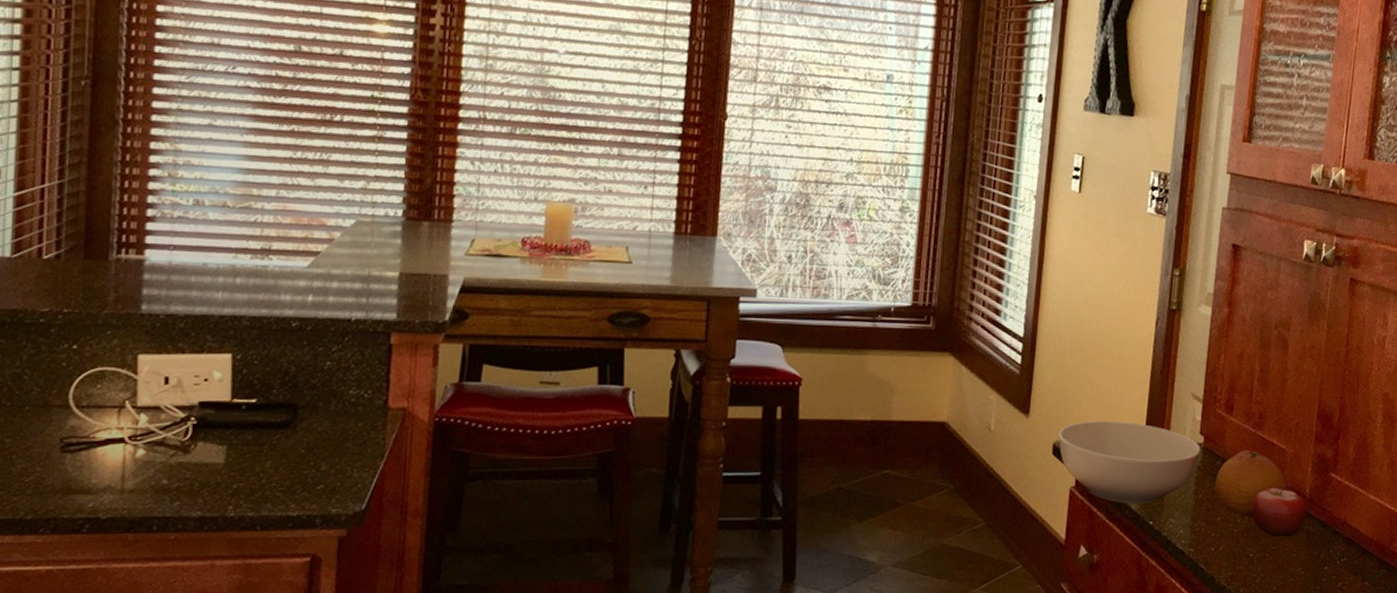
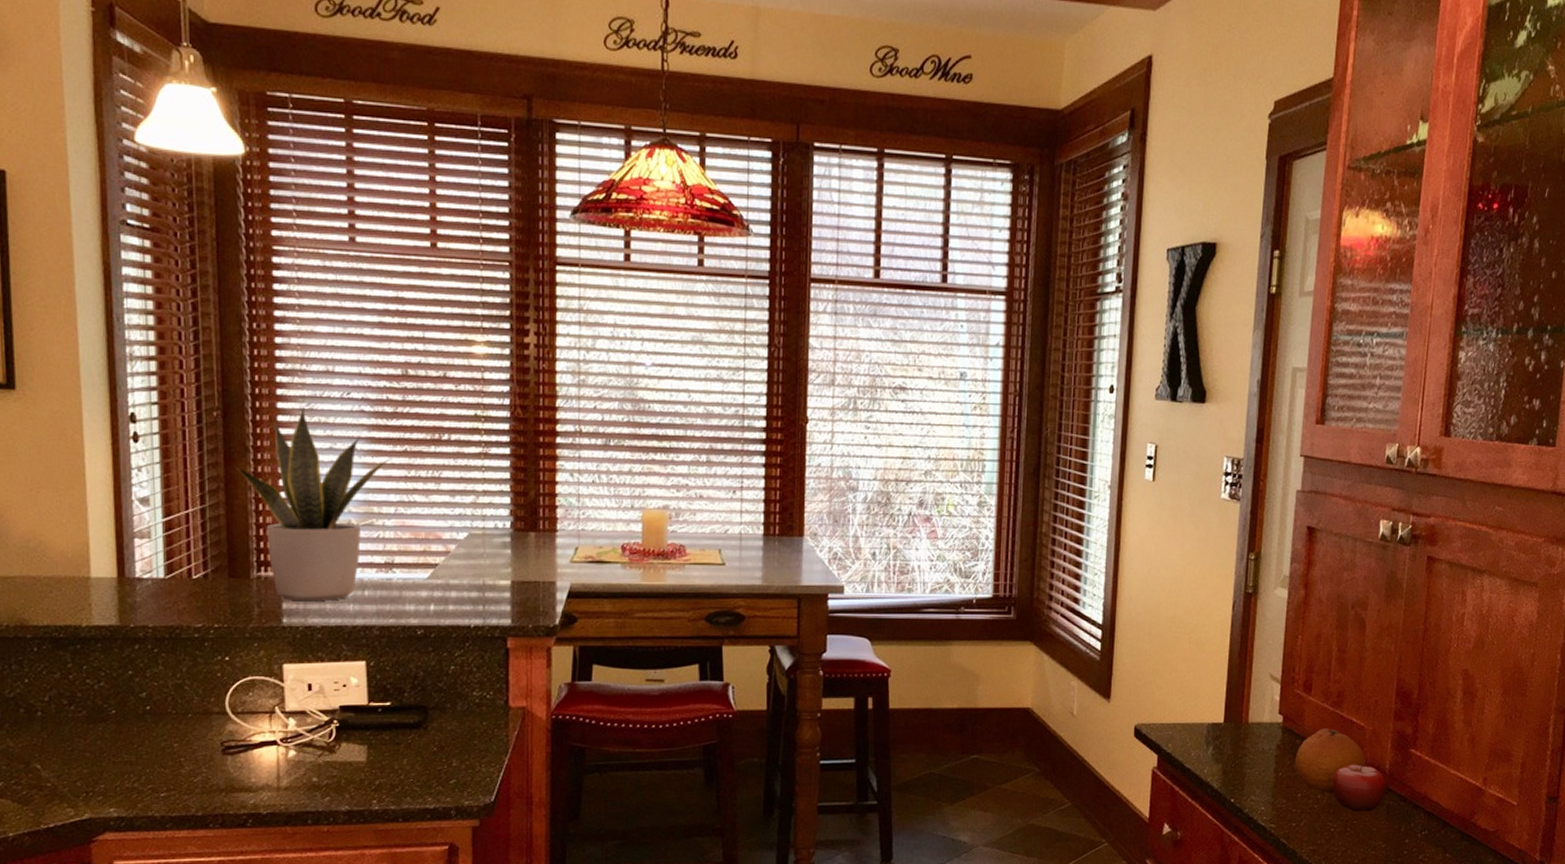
potted plant: none [100,79,276,288] -> present [234,406,391,601]
bowl: present [1058,420,1201,504] -> none [1139,703,1281,782]

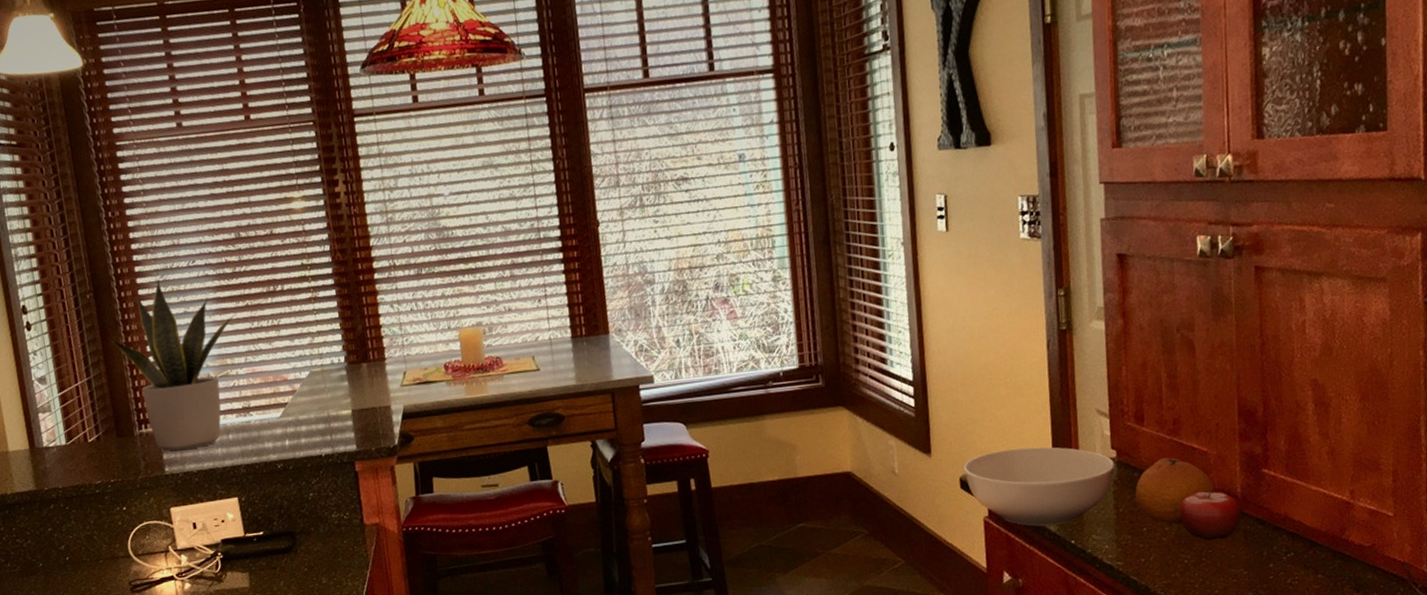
bowl: none [1139,703,1281,782] -> present [963,446,1115,527]

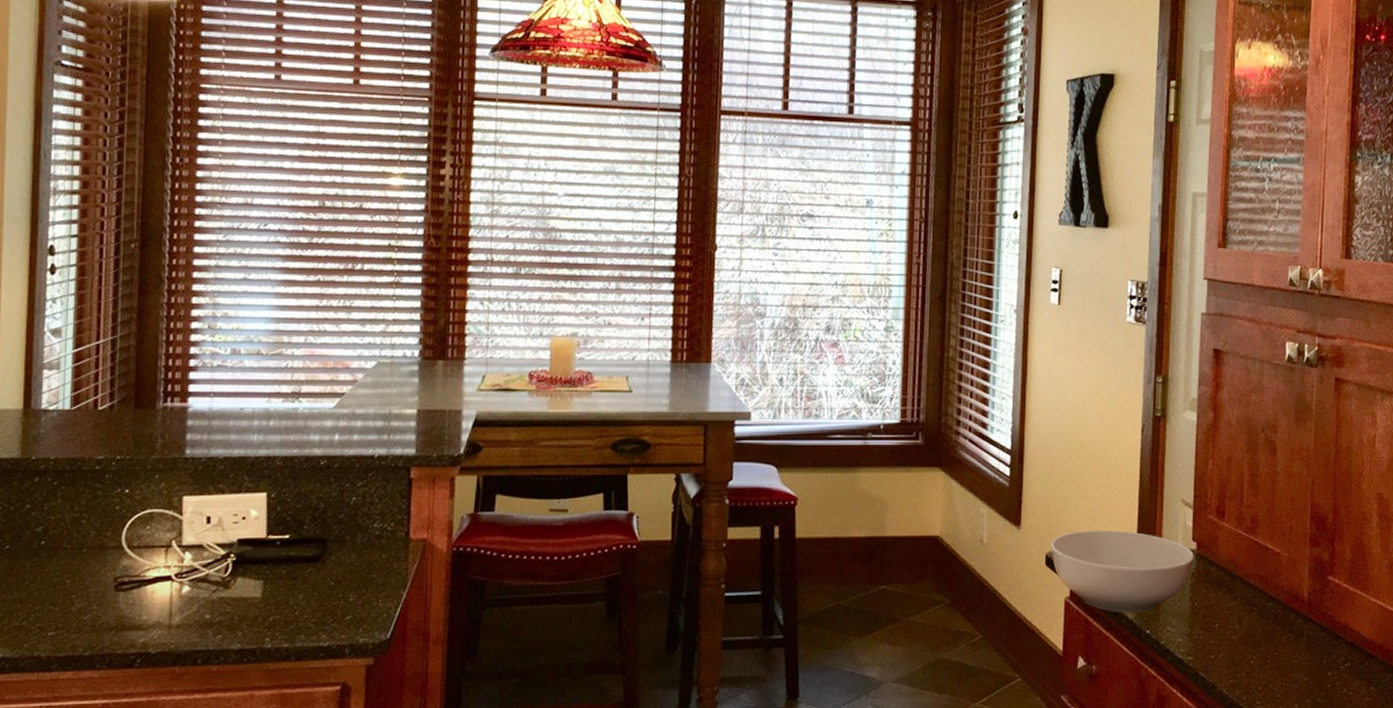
potted plant: present [109,278,236,451] -> none [148,237,304,431]
fruit: present [1135,458,1214,524] -> none [1211,555,1283,623]
fruit: present [1179,486,1241,541] -> none [1250,588,1306,643]

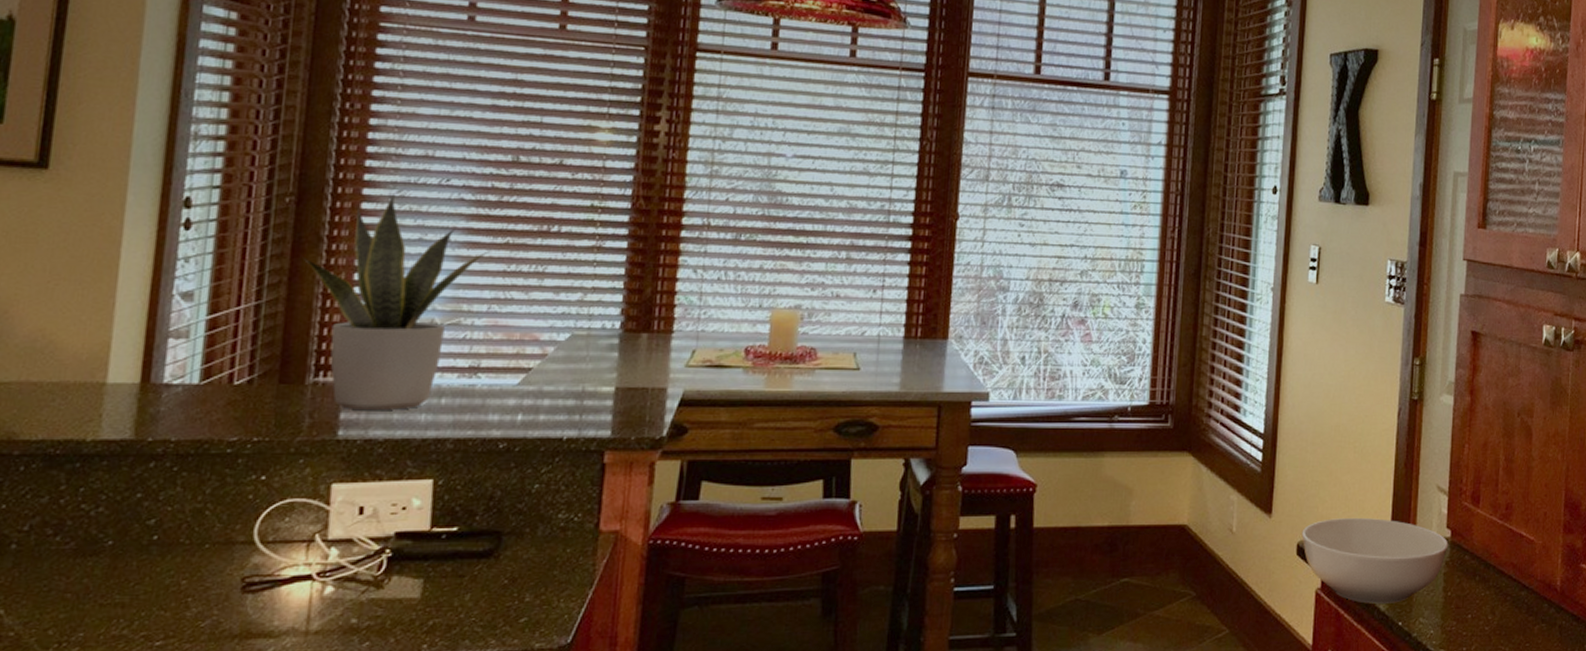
potted plant: none [148,237,304,431] -> present [302,193,490,410]

